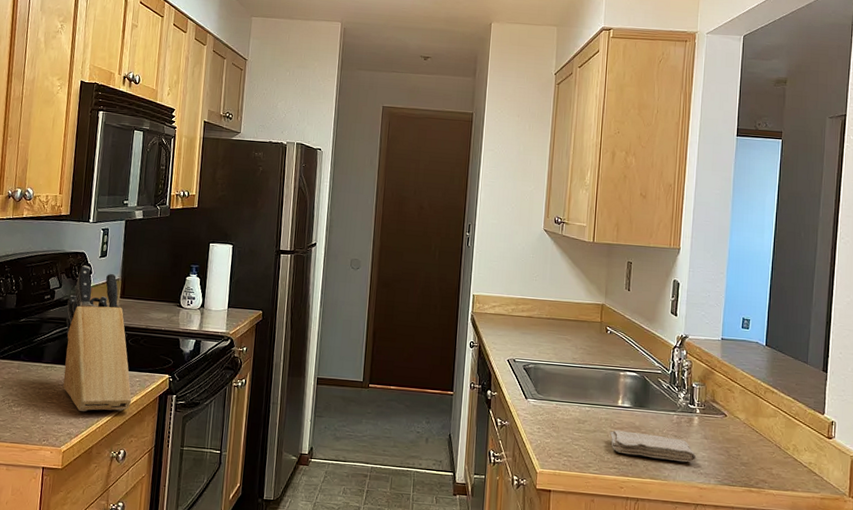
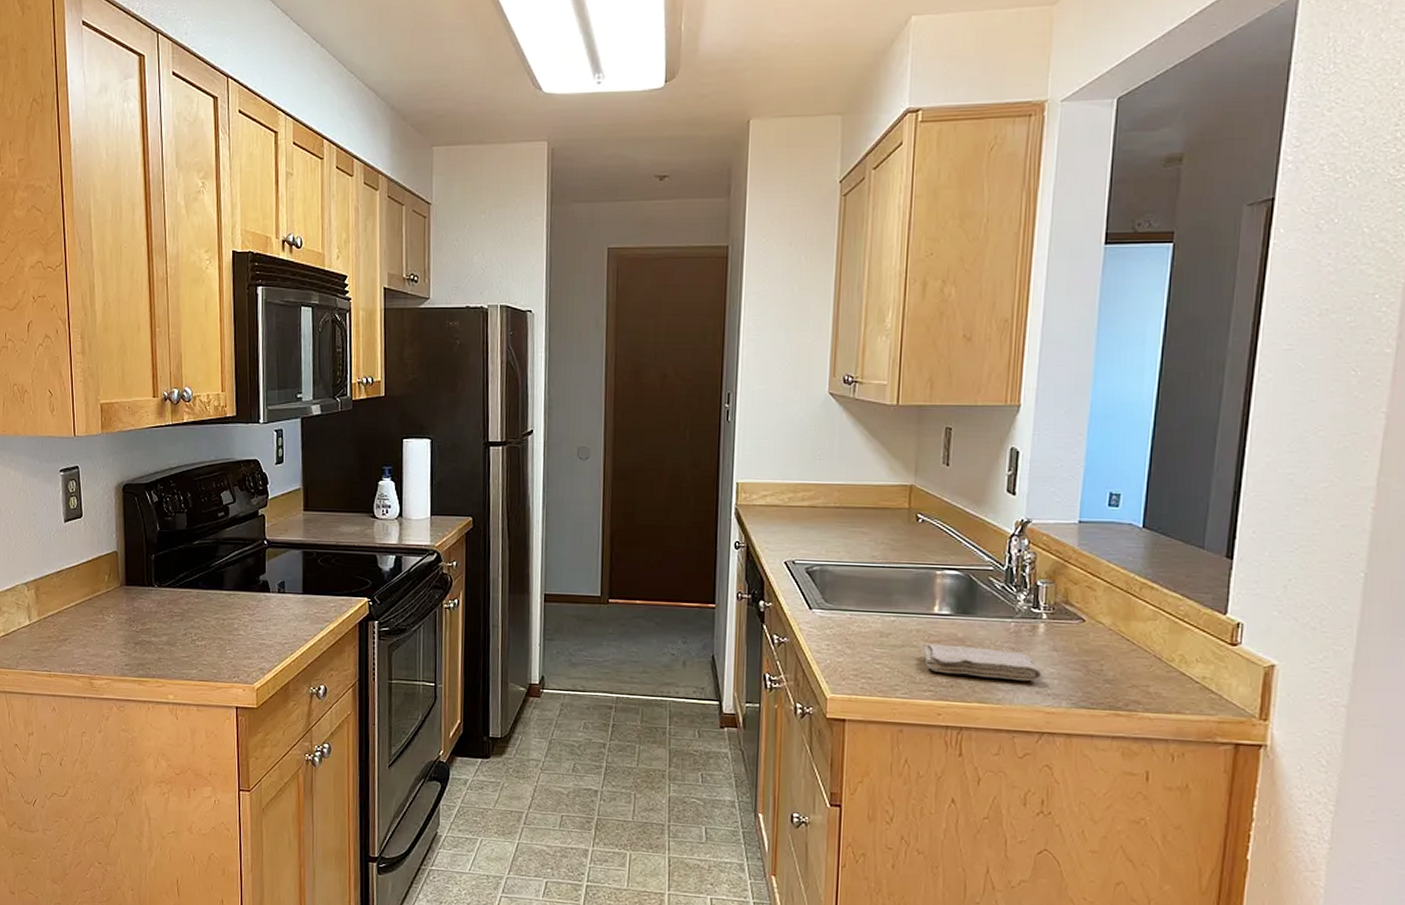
knife block: present [63,265,132,412] -> none [244,474,328,643]

